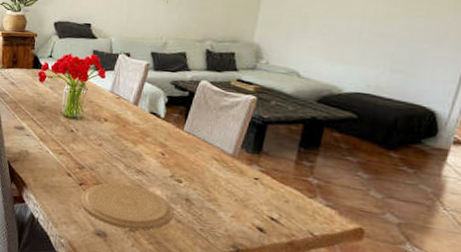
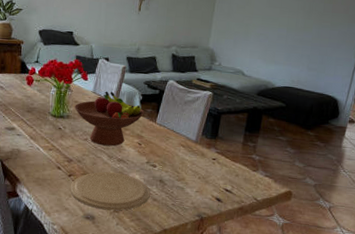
fruit bowl: none [89,91,171,155] -> present [75,91,145,146]

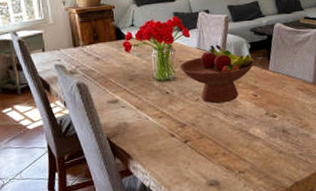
plate: present [70,172,150,211] -> none [188,130,275,173]

